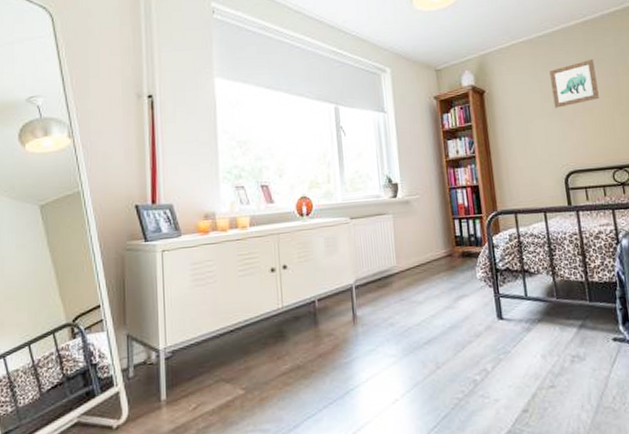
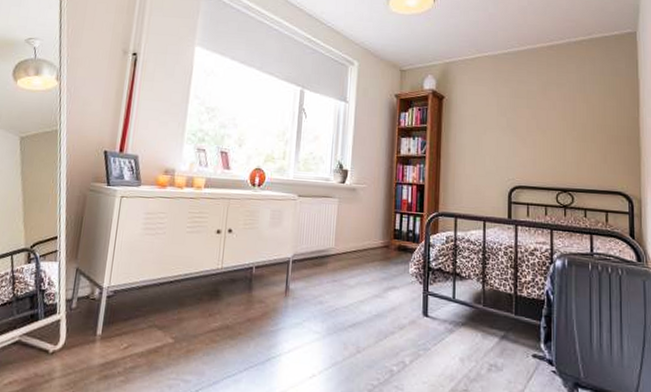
wall art: present [549,59,599,108] -> none [509,82,554,124]

